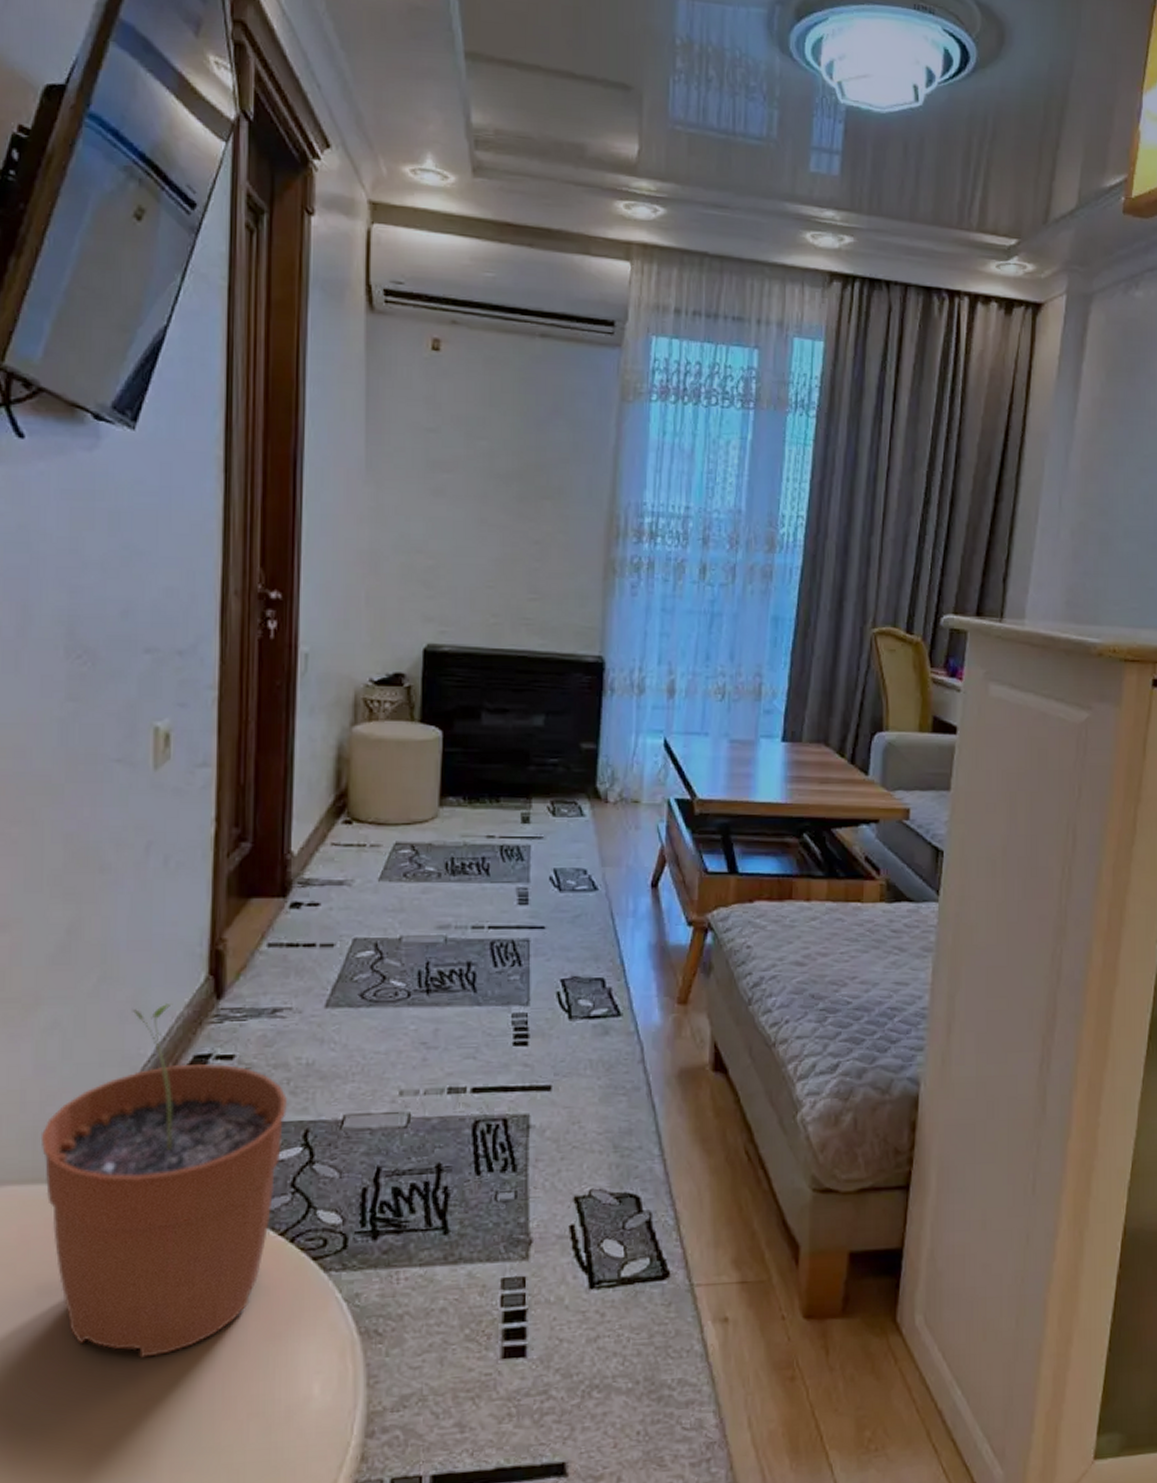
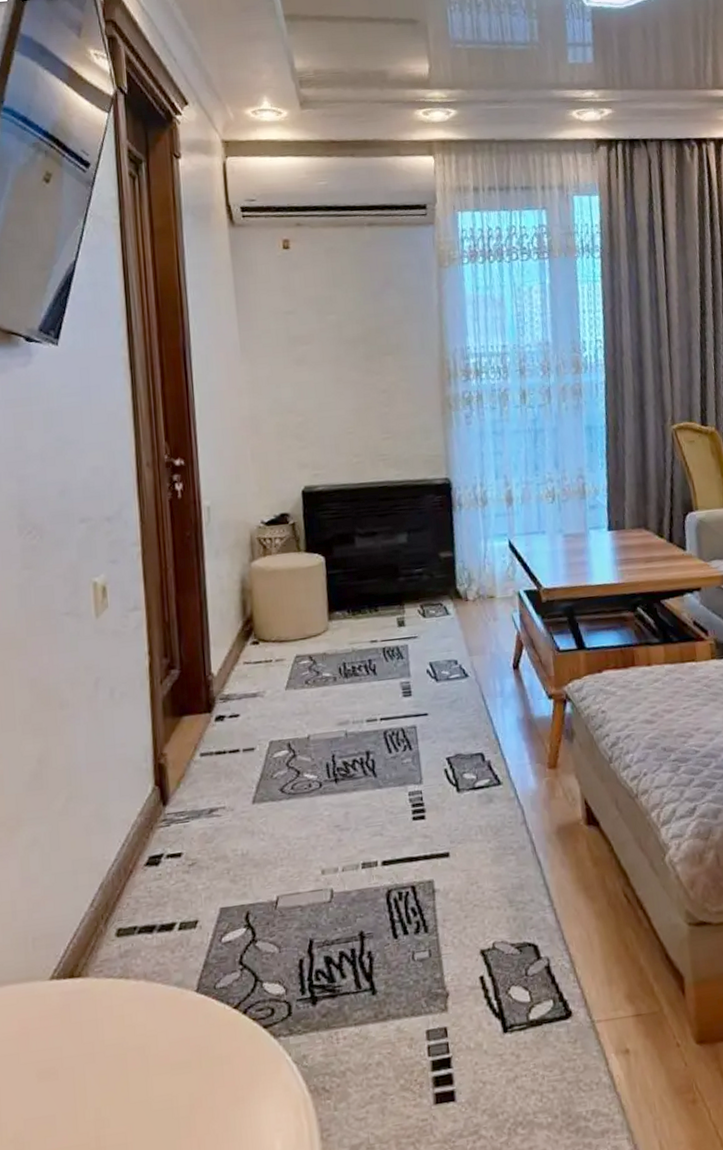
plant pot: present [40,1002,288,1358] -> none [30,812,230,1129]

